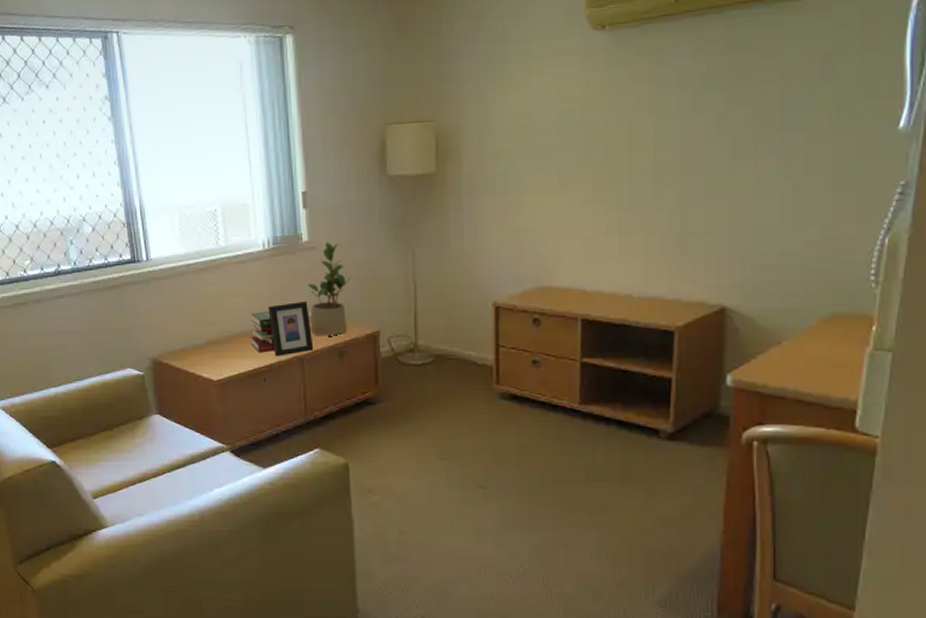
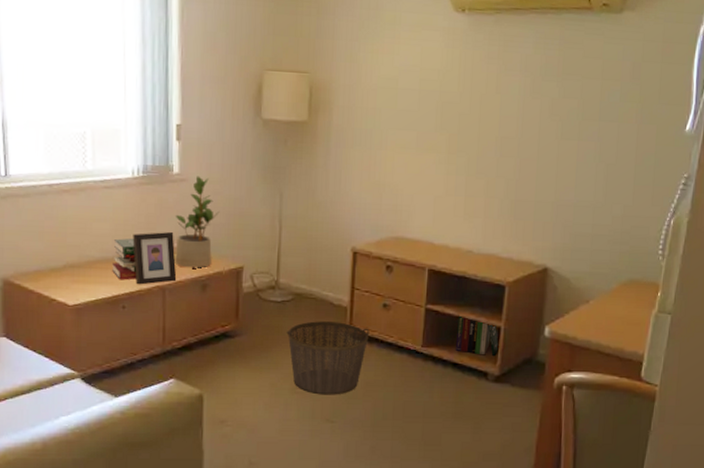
basket: none [429,382,519,460] -> present [286,321,370,395]
books: none [618,366,671,412] -> present [455,314,499,357]

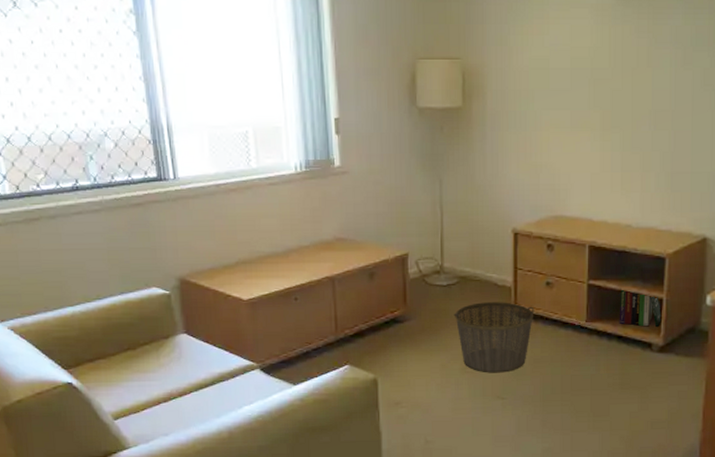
books: present [112,238,137,280] -> none [282,233,307,273]
picture frame: present [132,231,177,285] -> none [300,223,345,277]
potted plant: present [175,176,220,269] -> none [339,167,382,258]

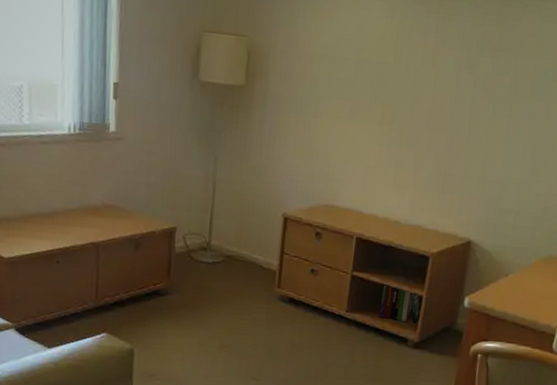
basket: present [453,302,534,373] -> none [216,283,297,355]

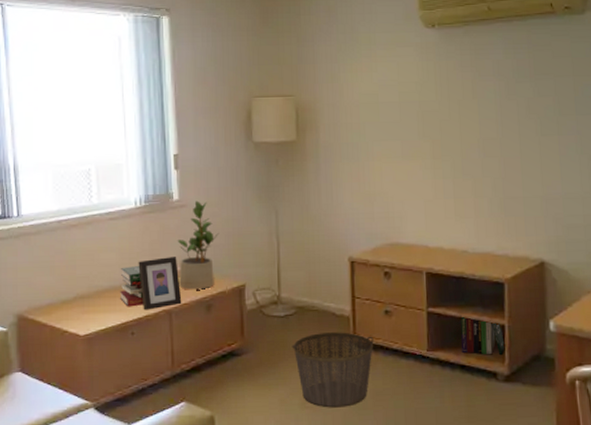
books: none [47,194,72,236] -> present [120,266,144,307]
picture frame: none [68,189,111,241] -> present [138,256,182,311]
potted plant: none [109,135,155,227] -> present [177,200,219,290]
basket: none [216,283,297,355] -> present [292,332,374,408]

